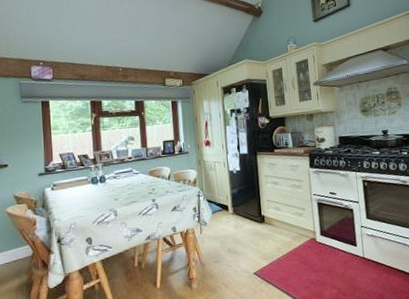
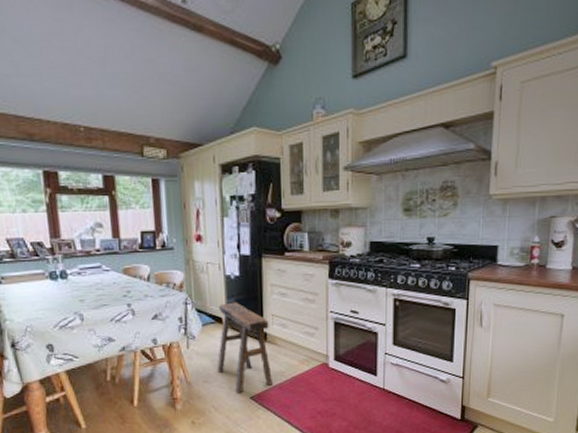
stool: none [224,192,272,270] -> present [217,302,273,393]

